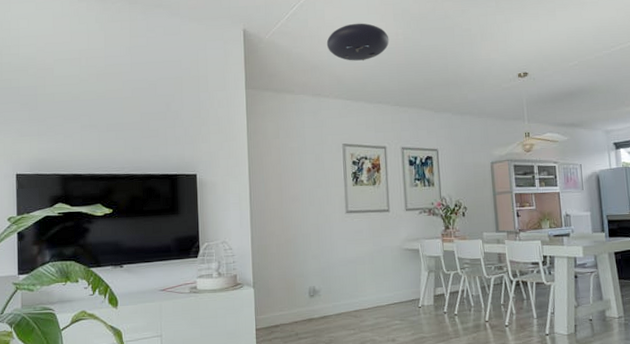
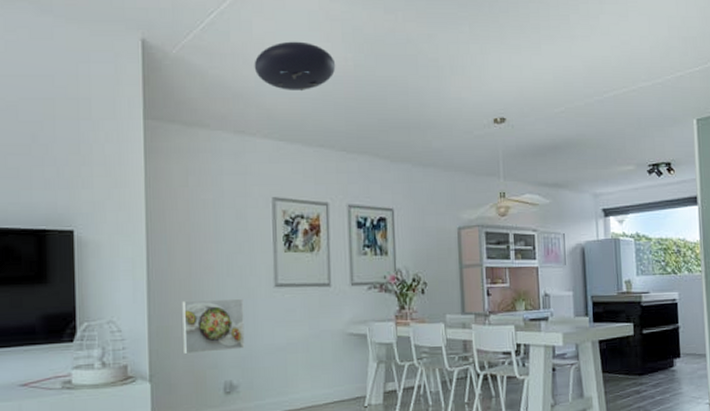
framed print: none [276,222,324,267] -> present [182,298,245,355]

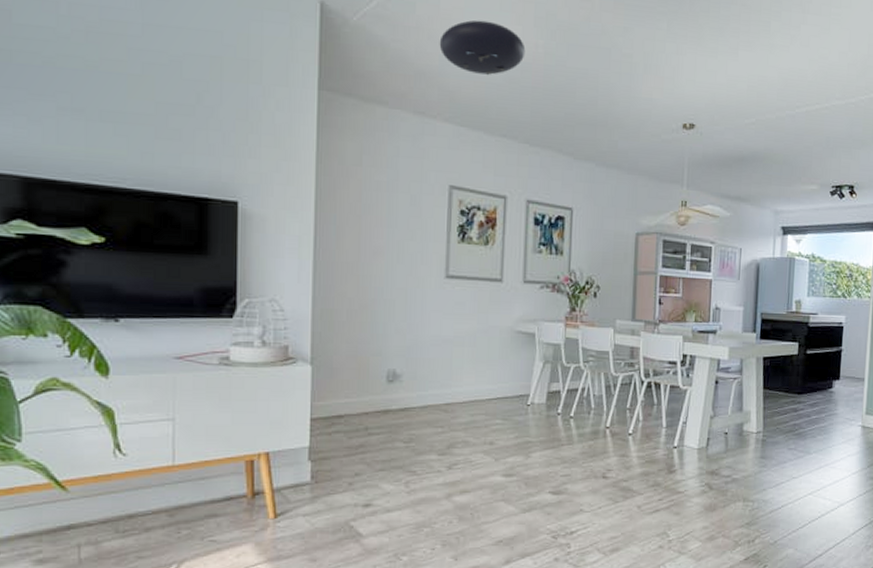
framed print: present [182,298,245,355] -> none [347,284,412,340]

